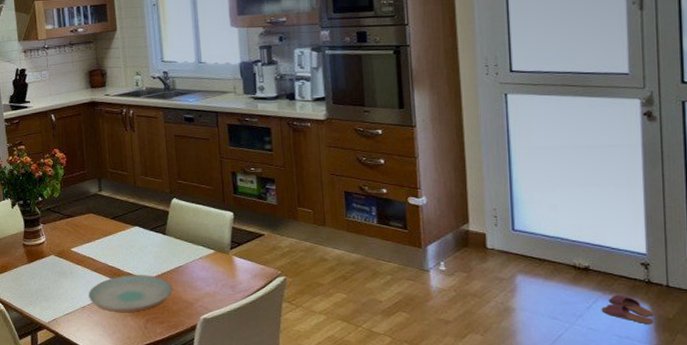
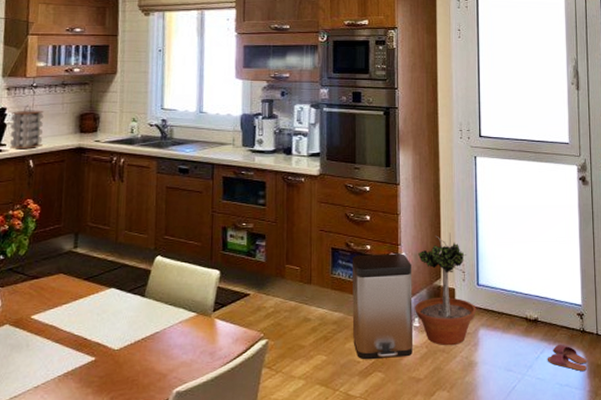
spice rack: none [29,65,60,106] -> present [10,105,44,150]
plate: present [89,275,173,312] -> none [45,344,146,391]
pedal bin: none [367,197,439,299] -> present [352,253,412,359]
potted tree: none [440,176,513,290] -> present [415,232,477,345]

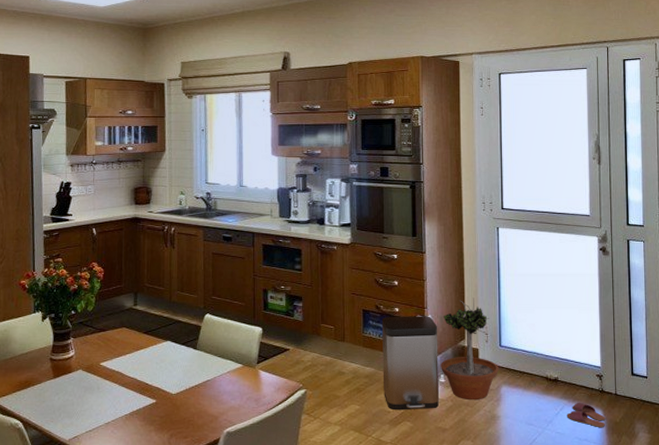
spice rack: present [10,105,44,150] -> none [75,180,103,219]

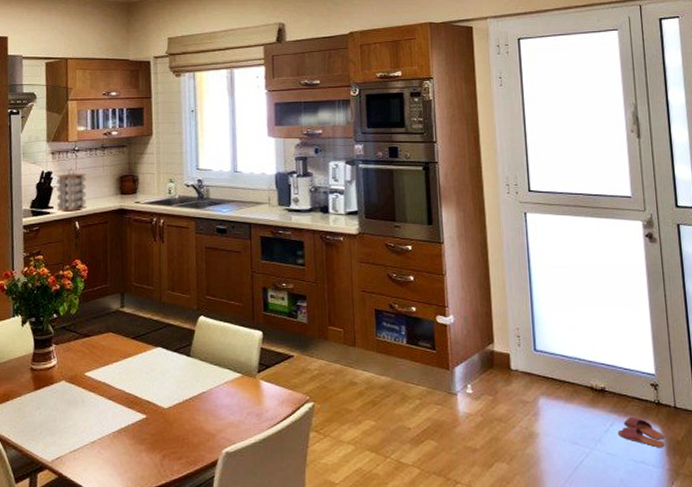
spice rack: none [75,180,103,219] -> present [56,168,87,212]
pedal bin: present [381,316,439,409] -> none [397,316,467,426]
potted tree: present [441,298,499,399] -> none [467,294,535,414]

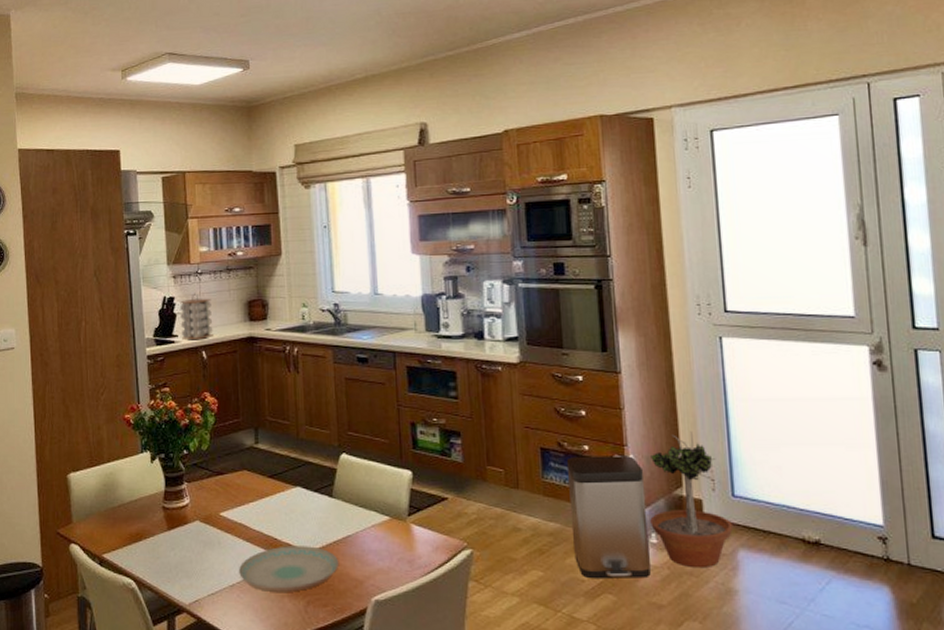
plate: none [101,402,194,447] -> present [239,546,339,592]
pedal bin: none [397,316,467,426] -> present [566,456,651,579]
potted tree: none [467,294,535,414] -> present [650,431,734,567]
slippers: present [617,416,665,448] -> none [835,574,896,611]

